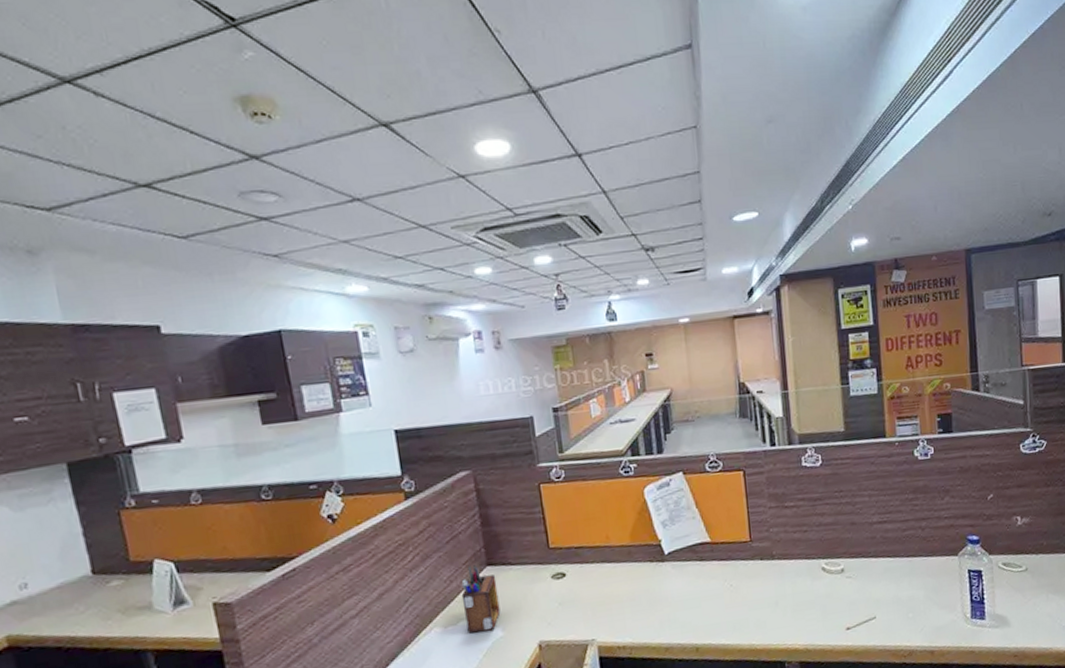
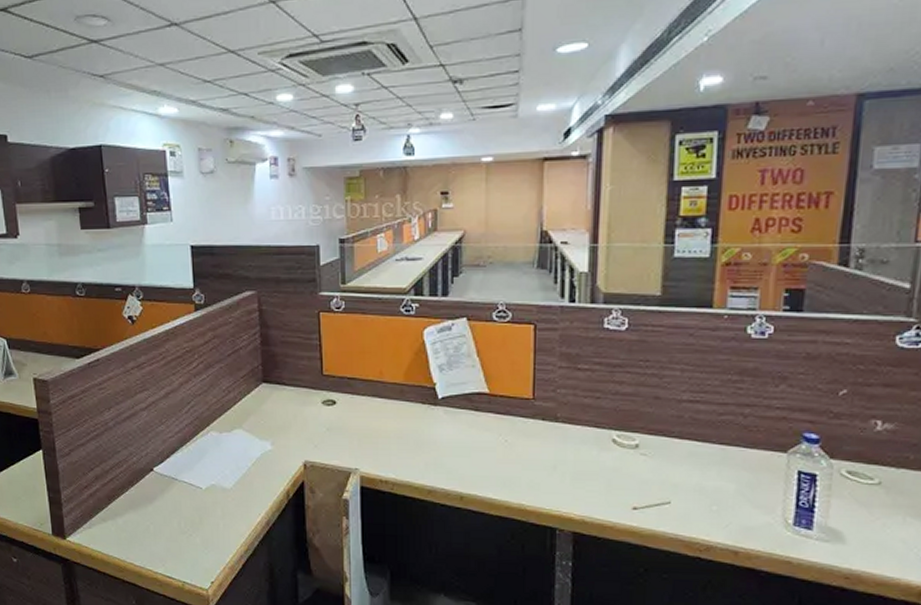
desk organizer: present [461,565,500,634] -> none [237,380,271,442]

